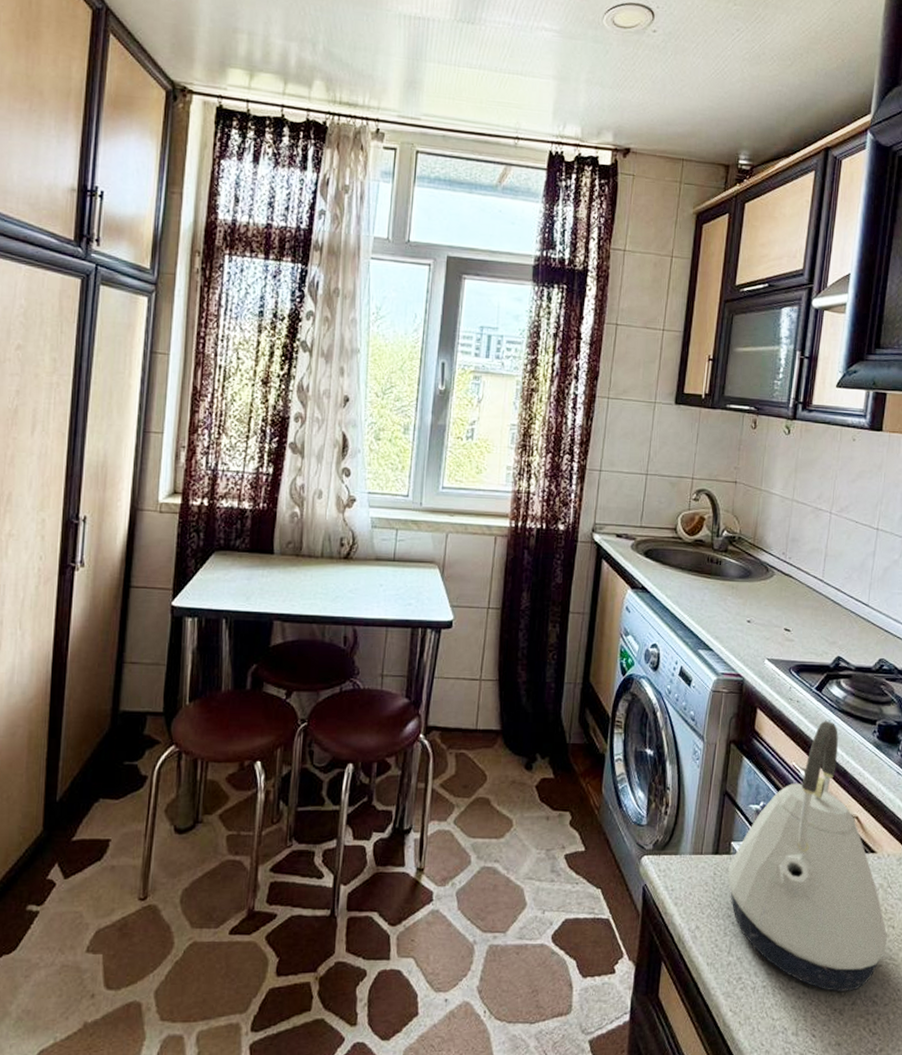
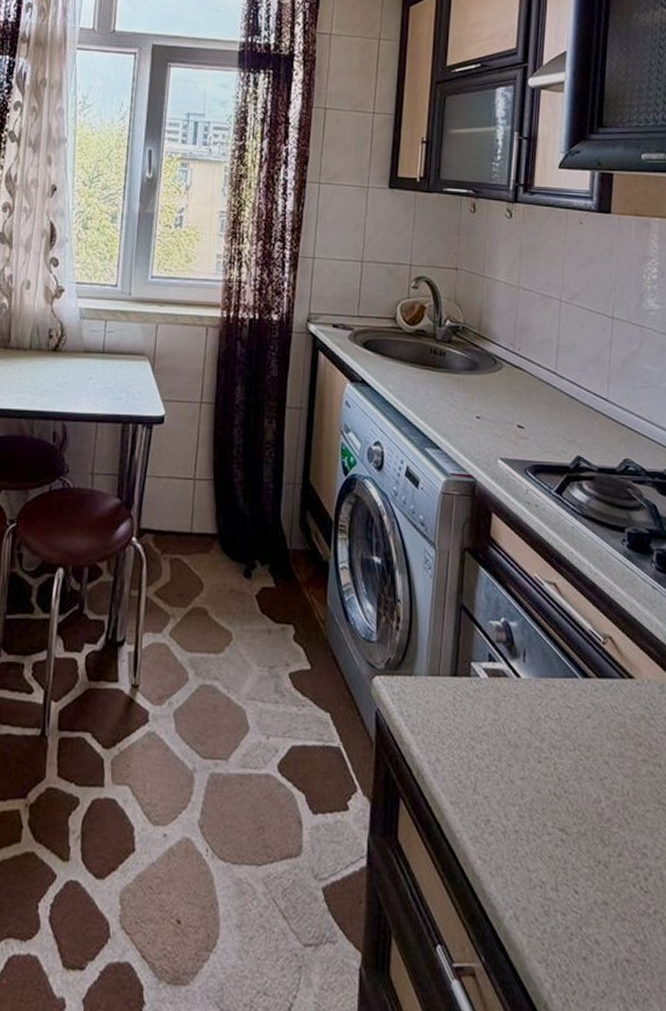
kettle: present [727,720,888,993] -> none [469,526,655,841]

